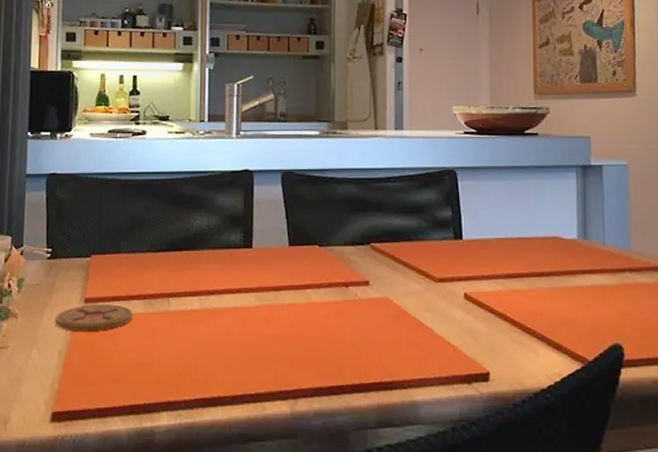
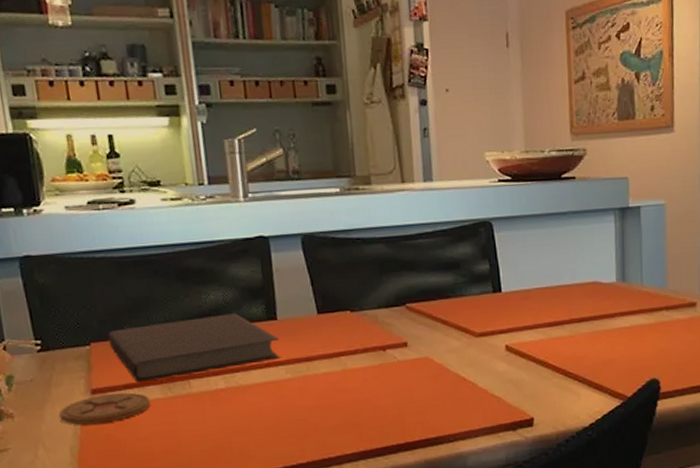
notebook: none [106,238,253,297] -> present [108,313,281,383]

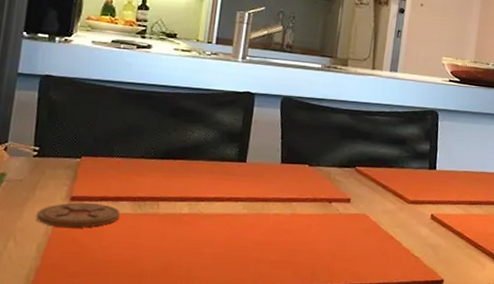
notebook: present [108,313,281,383] -> none [97,148,245,198]

